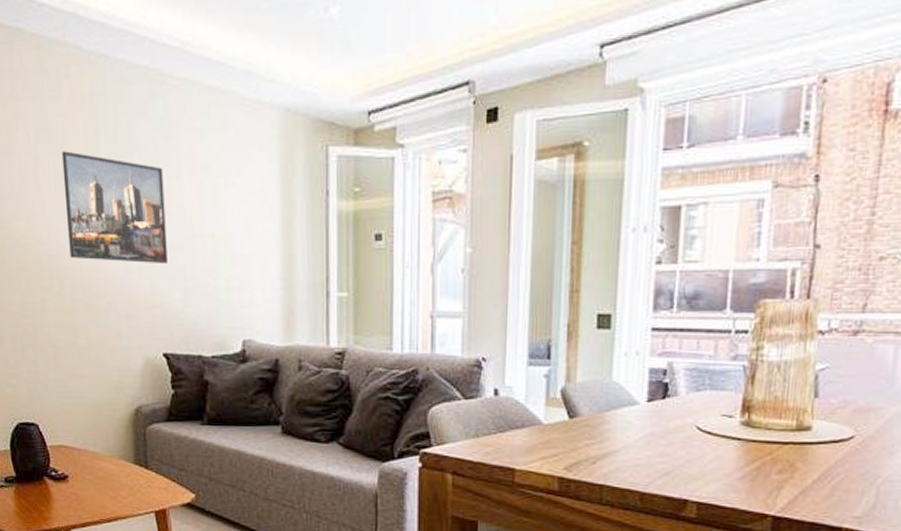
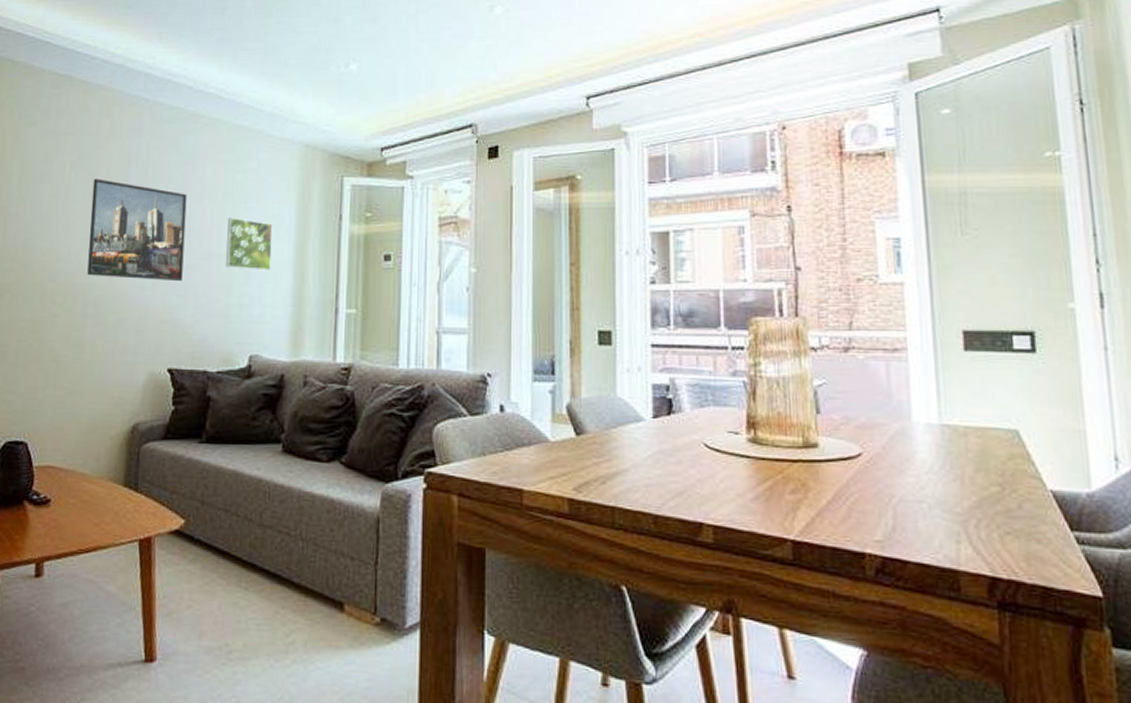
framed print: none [207,194,258,252] -> present [226,218,273,271]

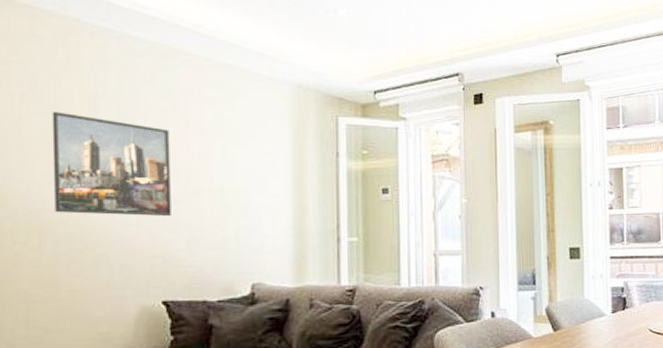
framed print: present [226,218,273,271] -> none [217,154,269,204]

